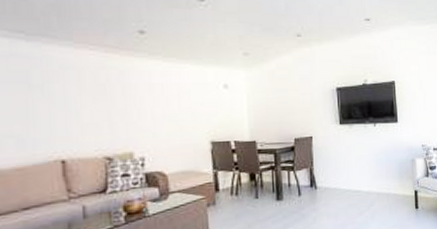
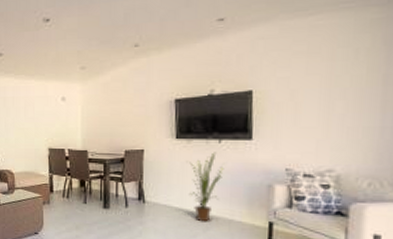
house plant: none [352,135,380,200] -> present [189,152,224,222]

